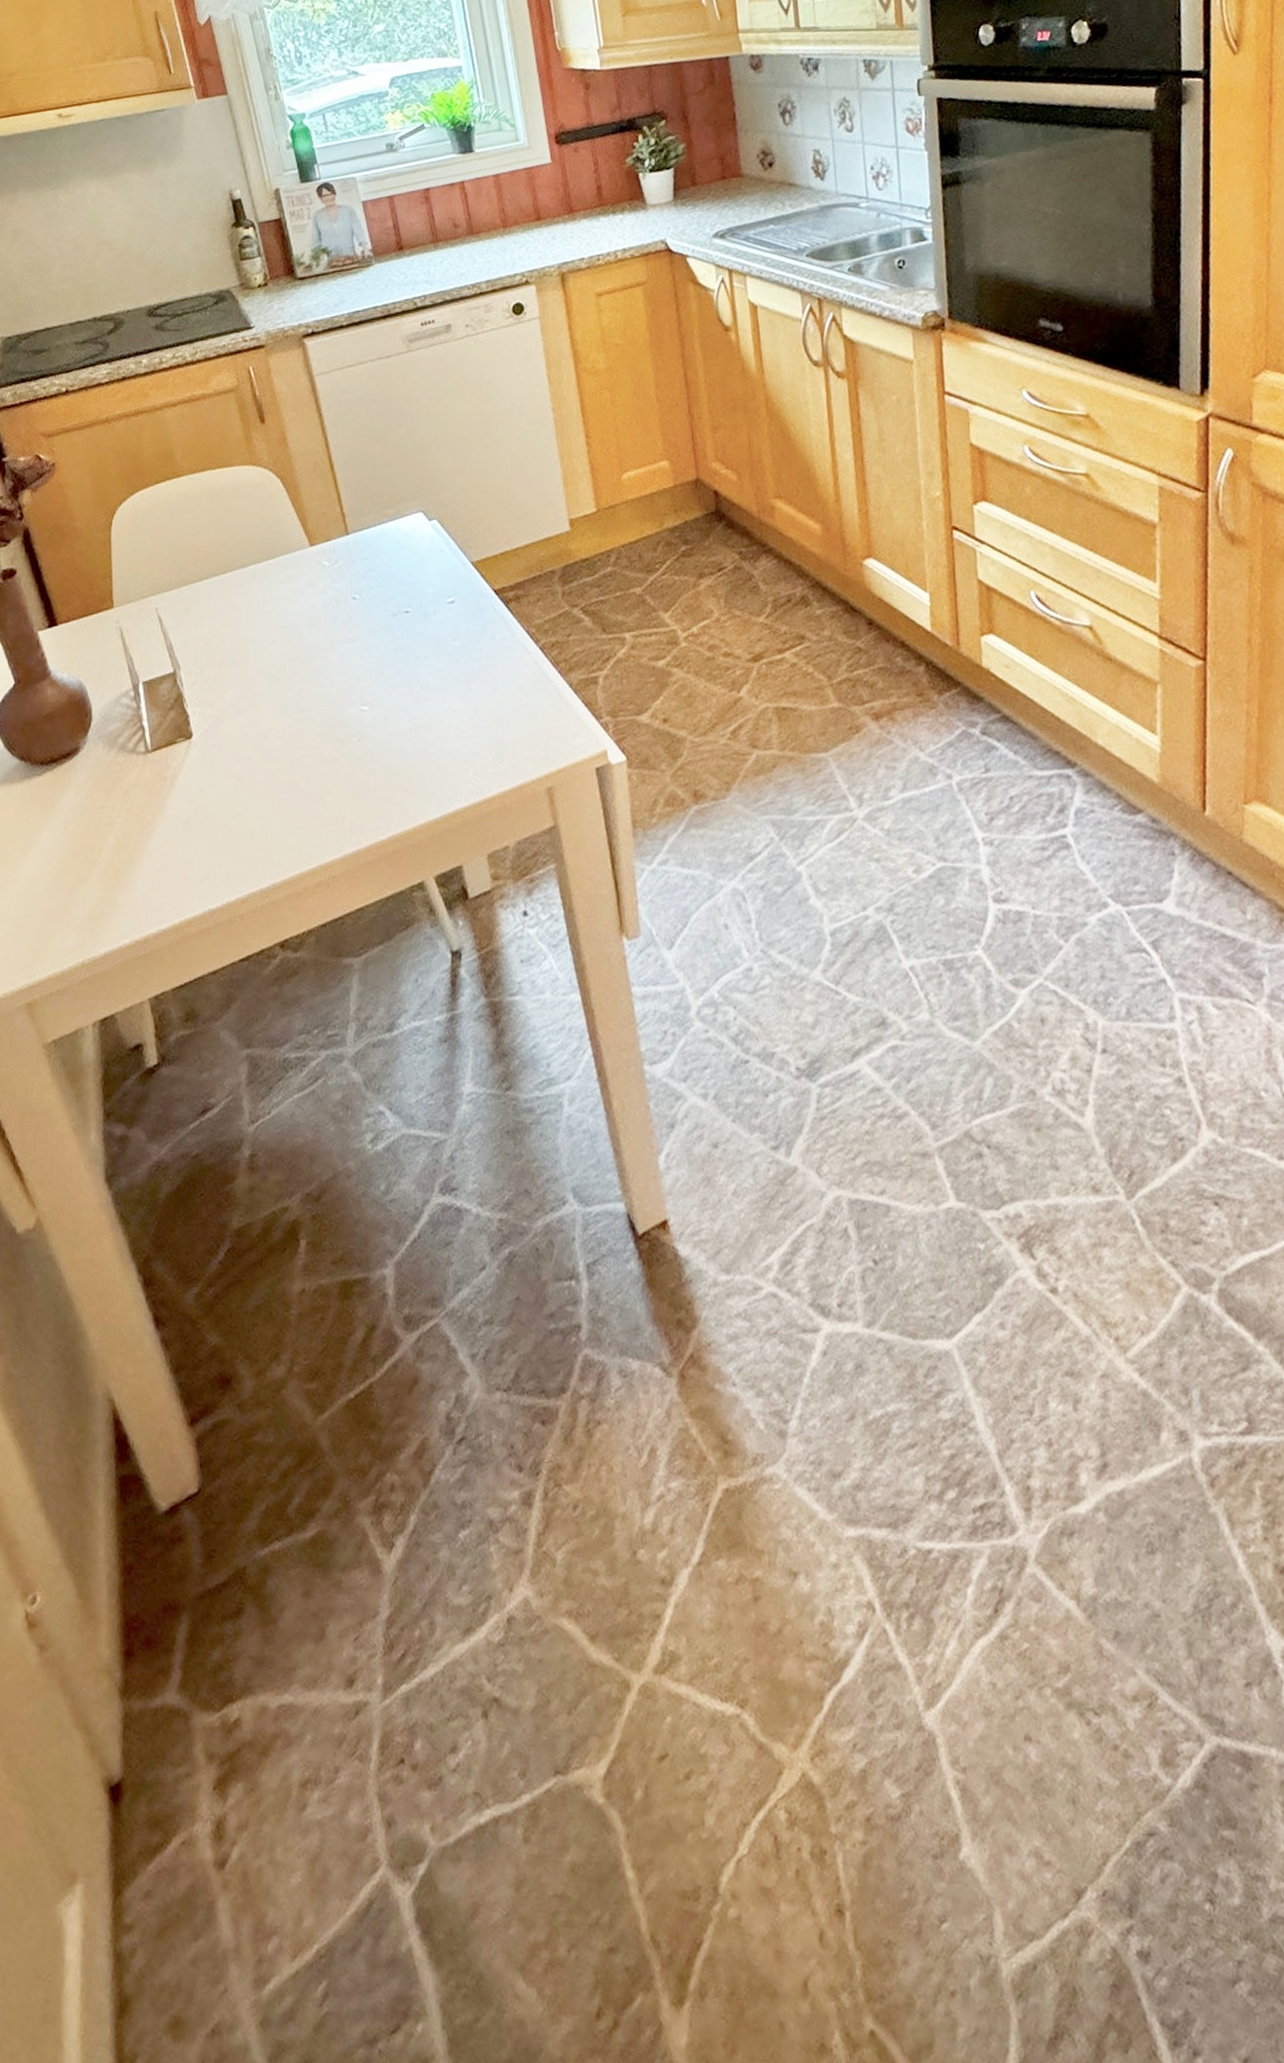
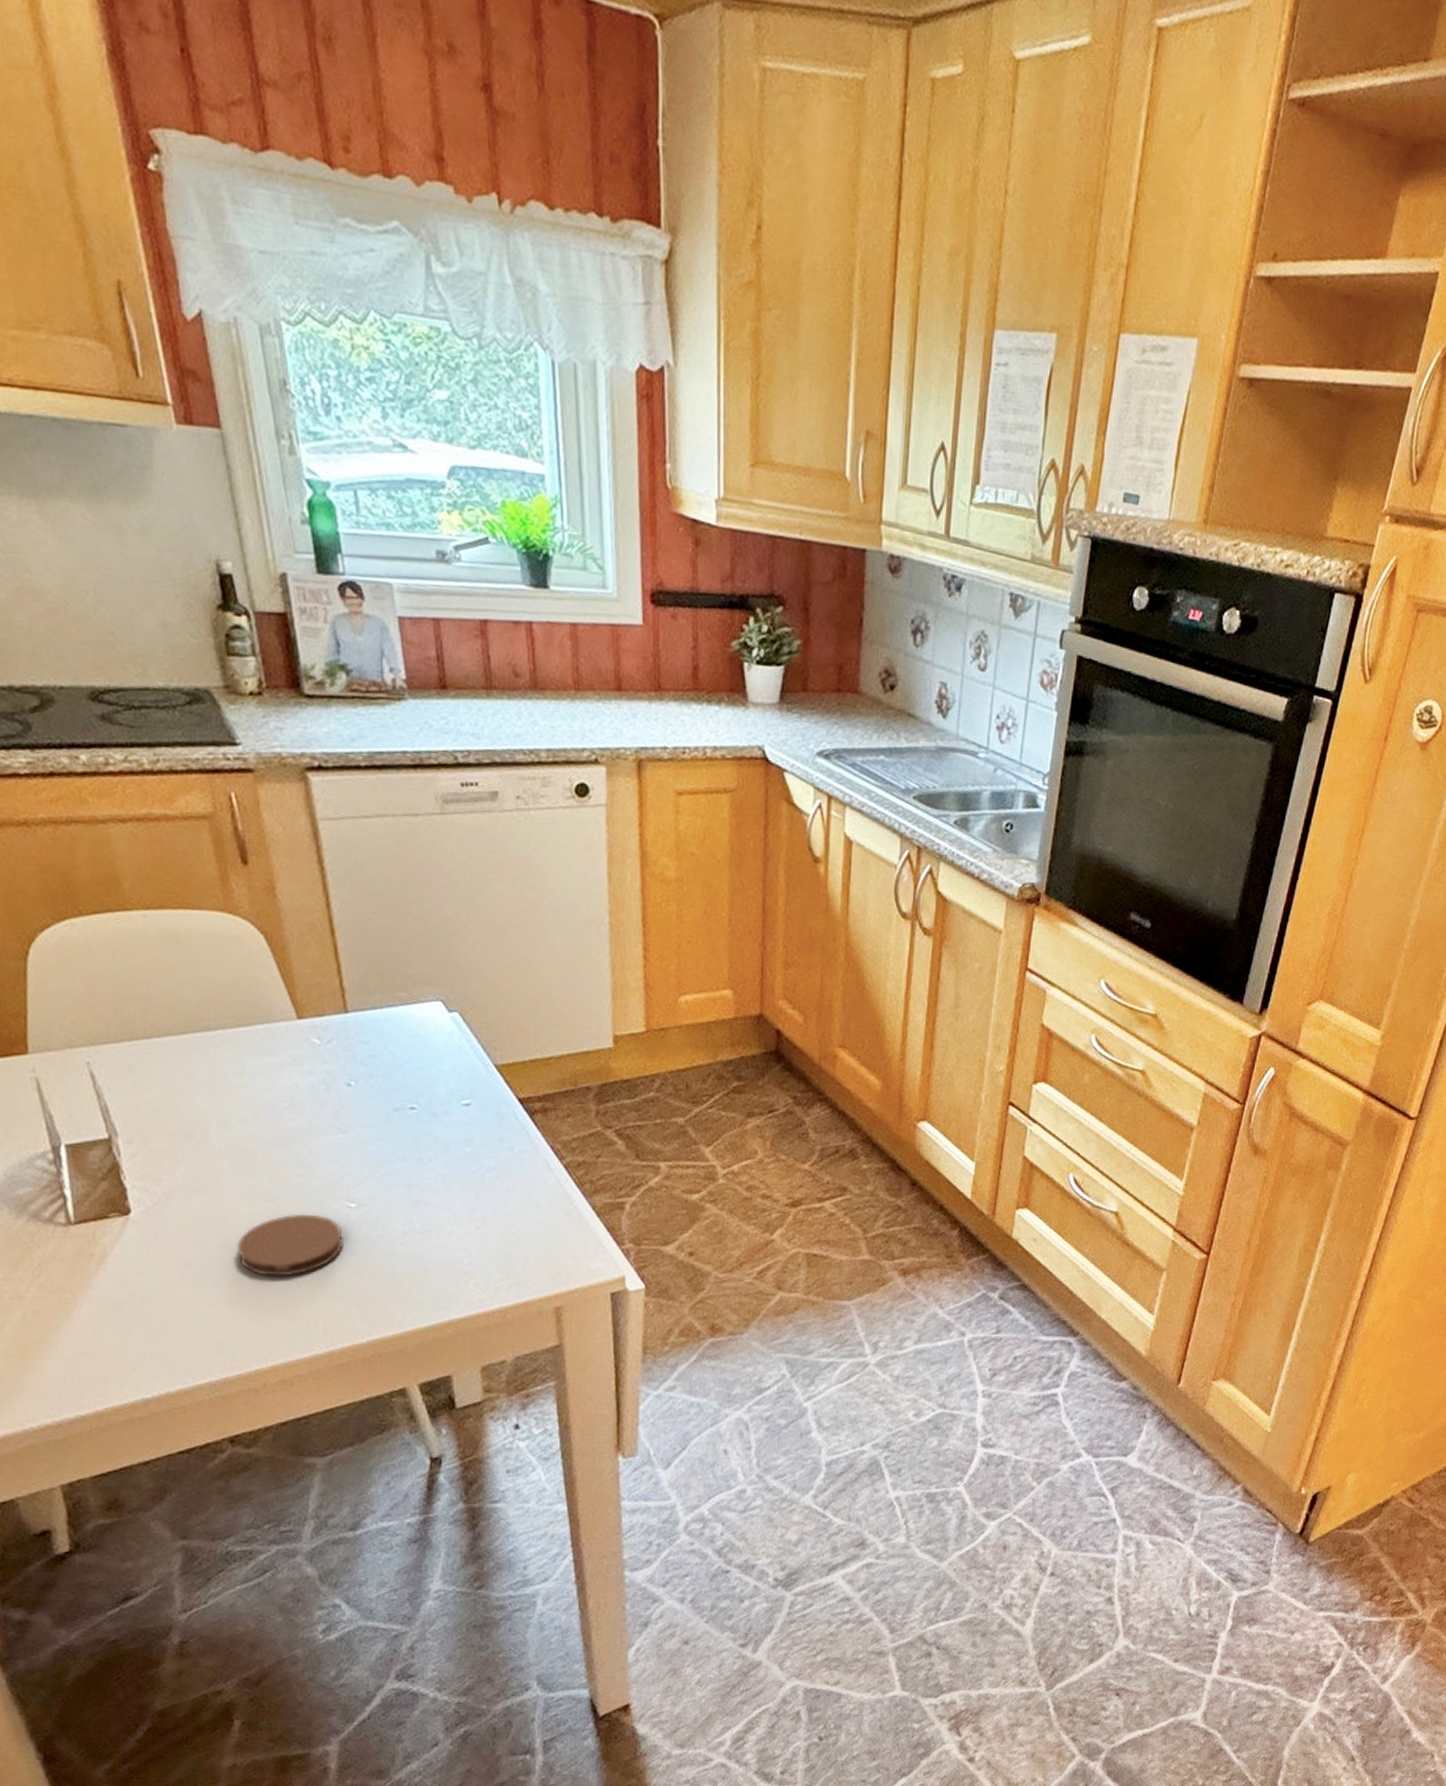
coaster: none [275,721,361,783] -> present [237,1214,343,1277]

